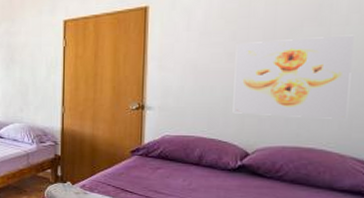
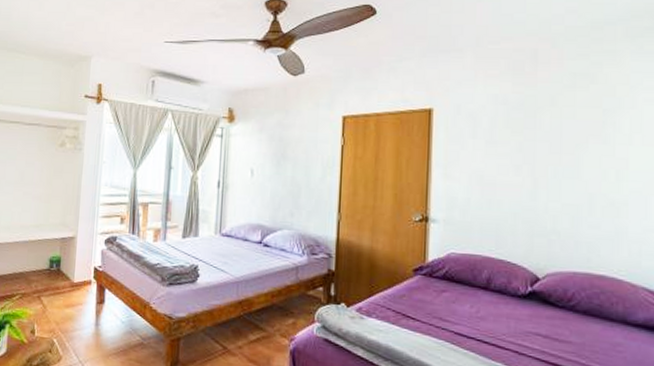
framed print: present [233,35,354,119] -> none [521,155,638,245]

